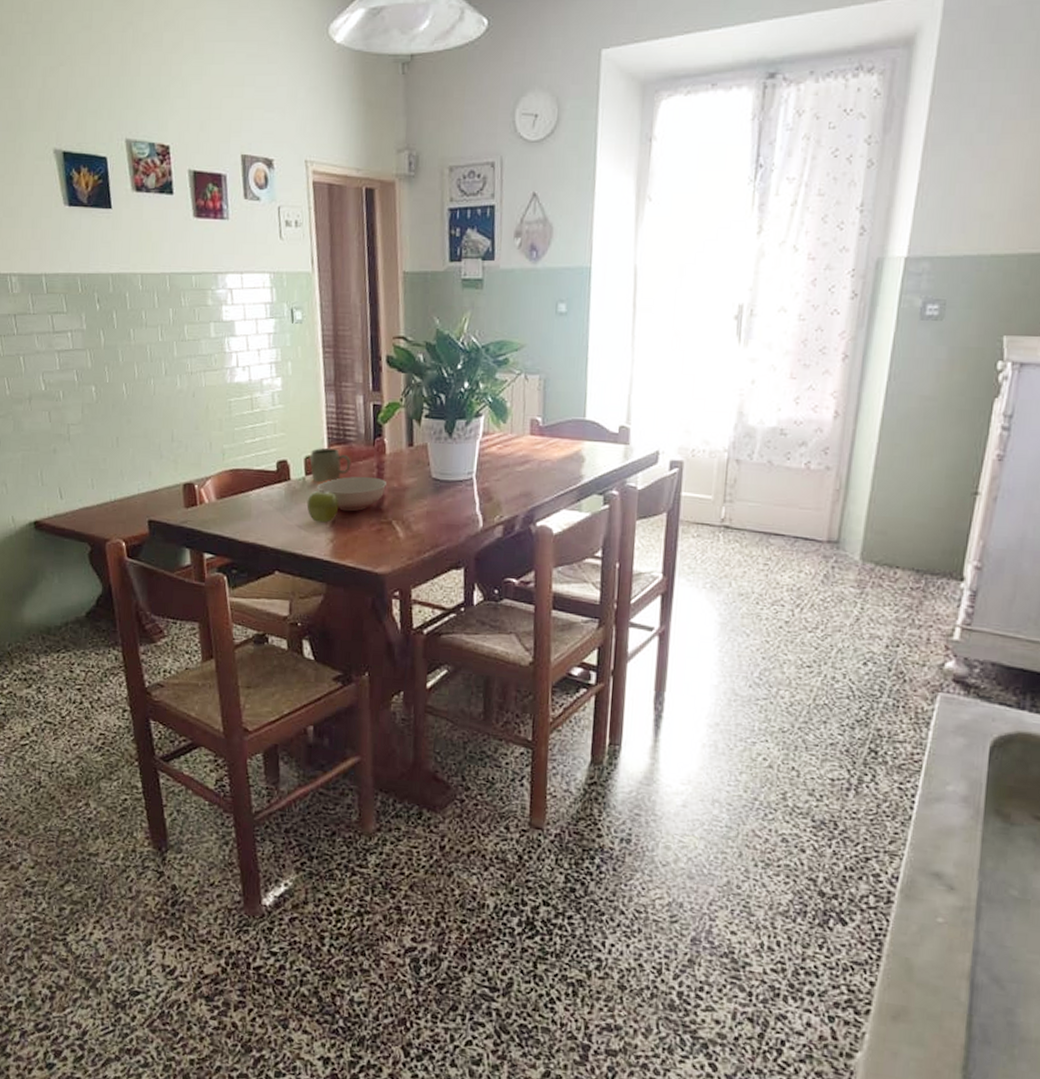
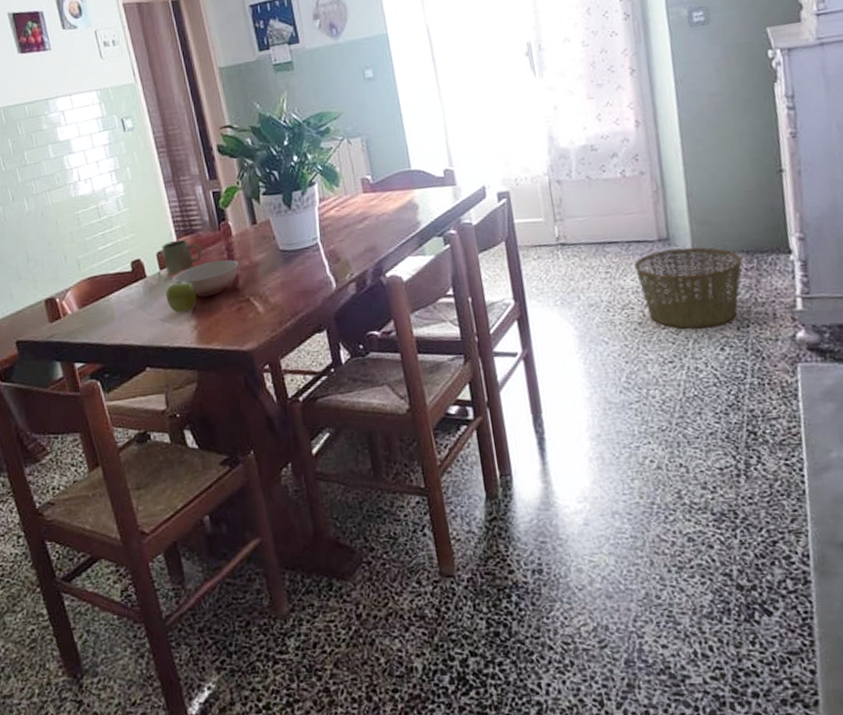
basket: none [795,552,910,640] -> present [634,247,743,329]

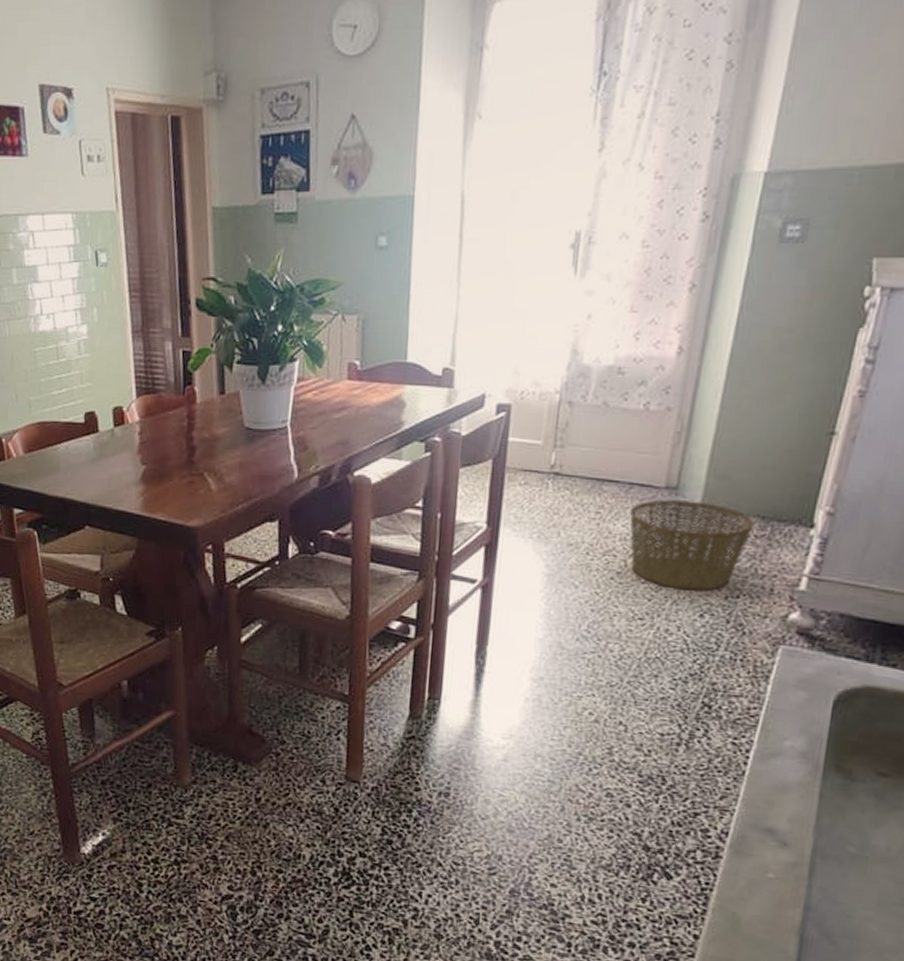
mug: present [162,239,202,276] -> none [119,397,161,435]
fruit: present [165,280,197,313] -> none [116,442,149,476]
bowl: present [173,259,239,297] -> none [126,426,197,464]

